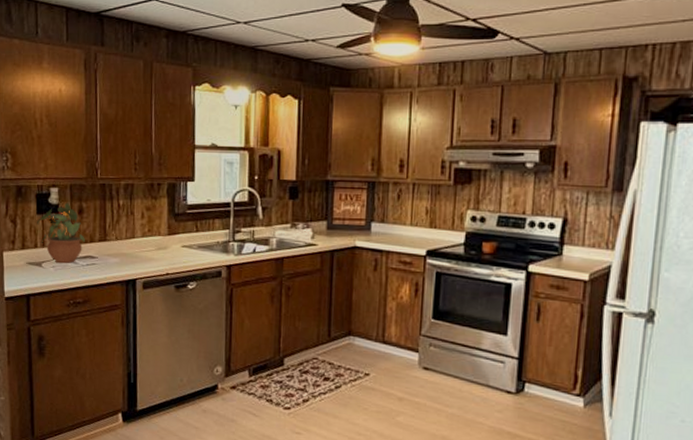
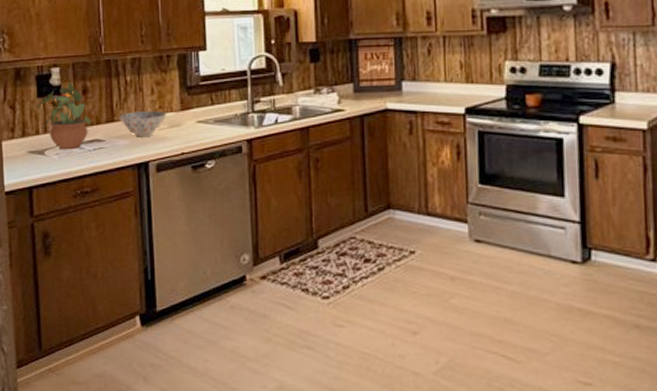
bowl: none [110,233,155,257] -> present [118,111,167,138]

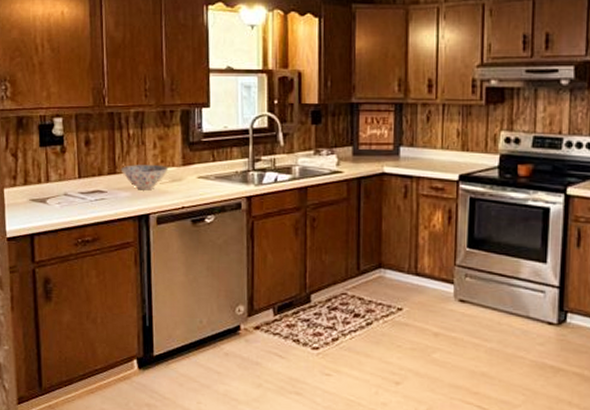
potted plant: present [38,82,91,150] -> none [40,133,93,200]

